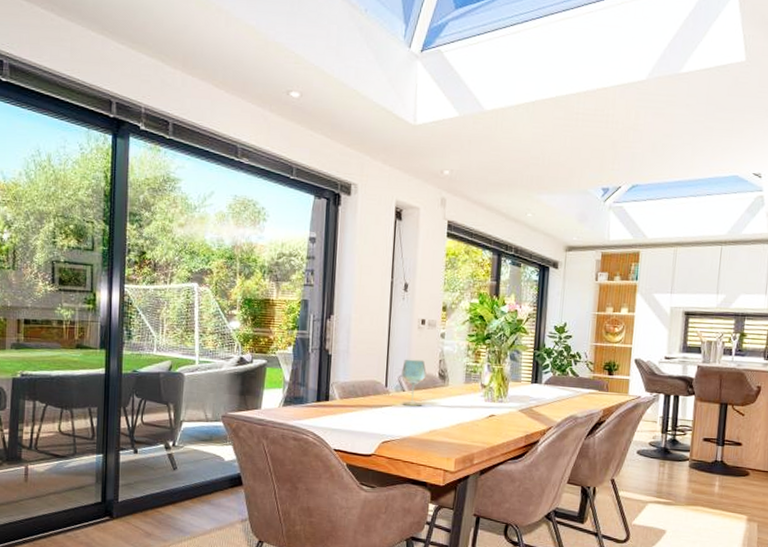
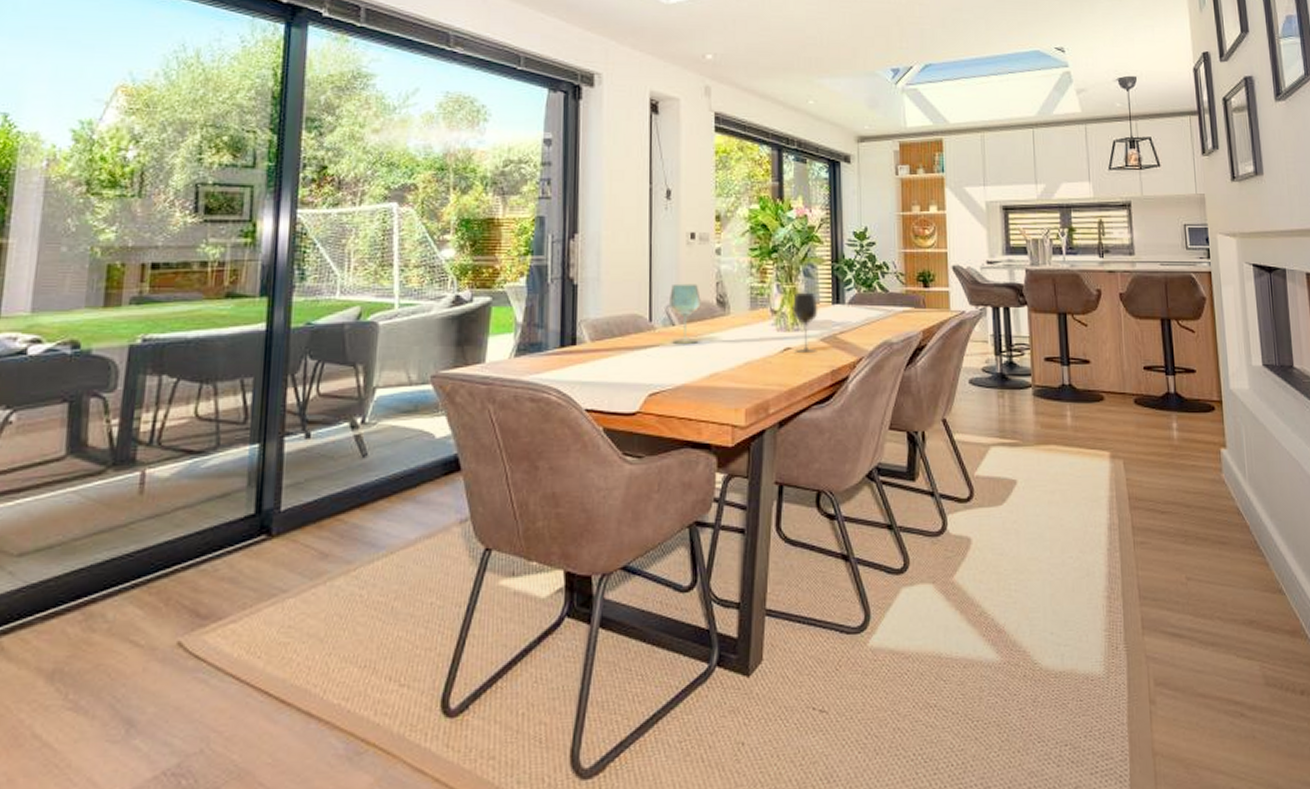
wine glass: none [498,372,520,421] -> present [791,292,818,354]

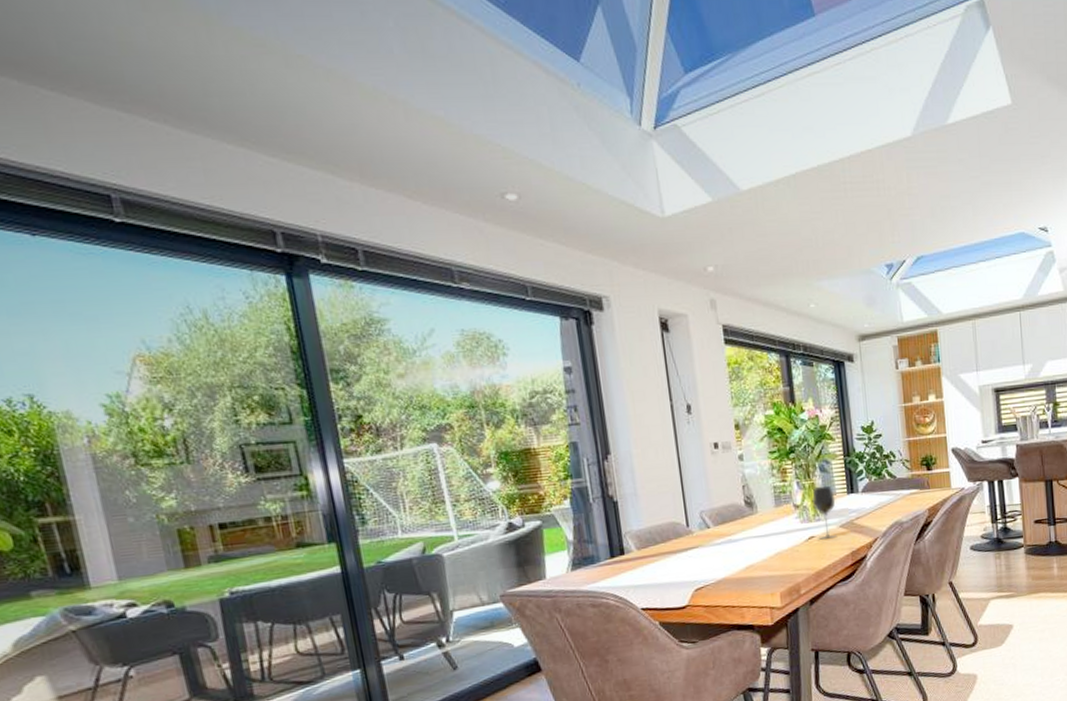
wine glass: present [668,283,701,344] -> none [701,489,733,544]

